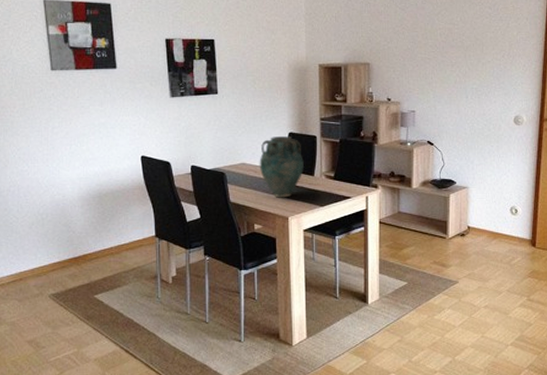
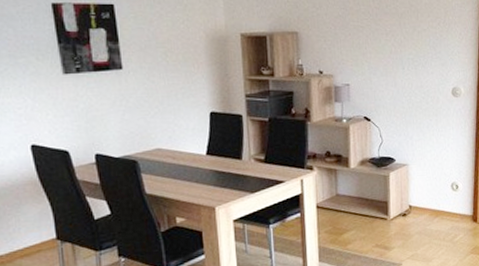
vase: present [259,137,305,198] -> none [177,116,231,187]

